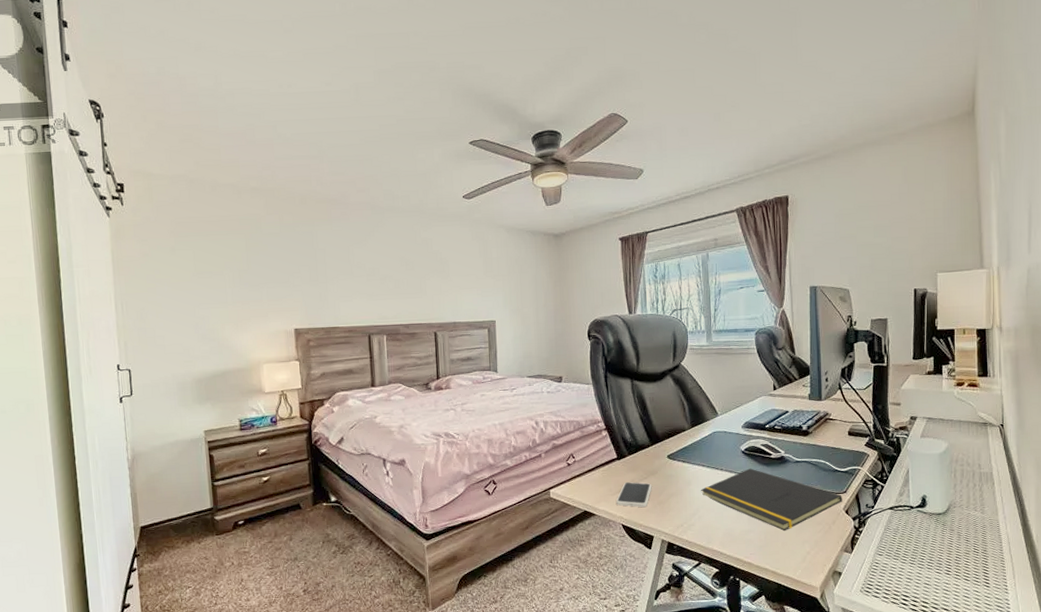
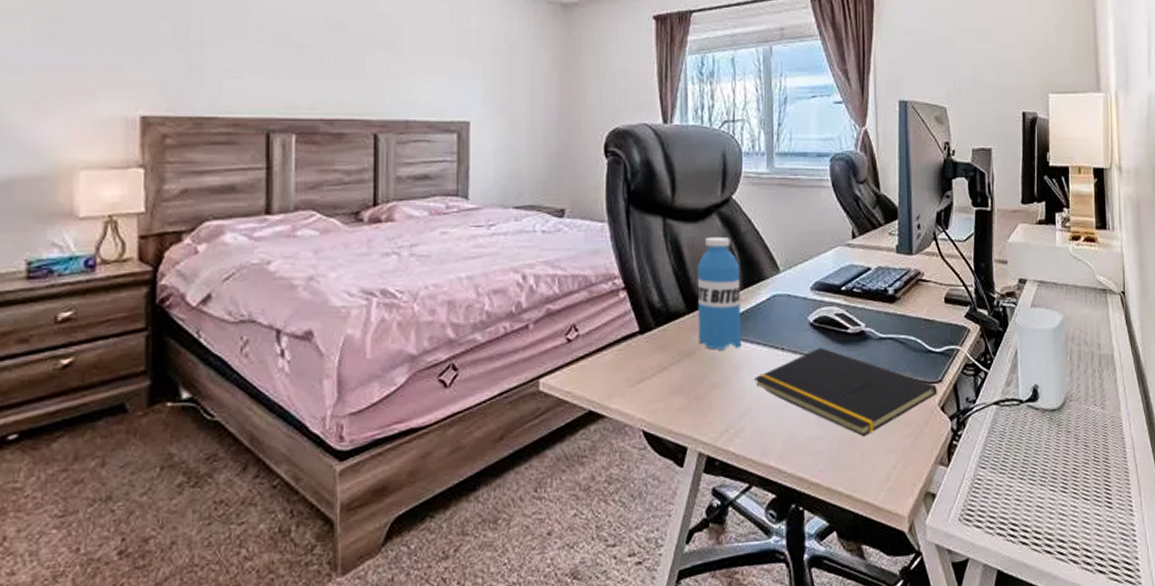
smartphone: present [615,482,652,508] -> none [635,367,687,405]
water bottle: none [656,392,691,470] -> present [697,236,741,350]

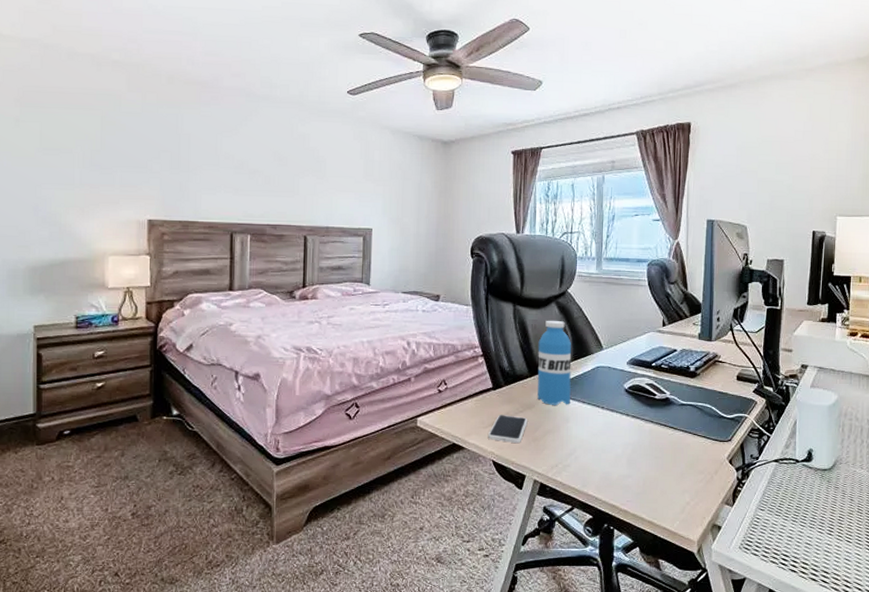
smartphone: none [635,367,687,405] -> present [487,415,528,444]
notepad: present [753,347,937,437] -> none [578,408,727,479]

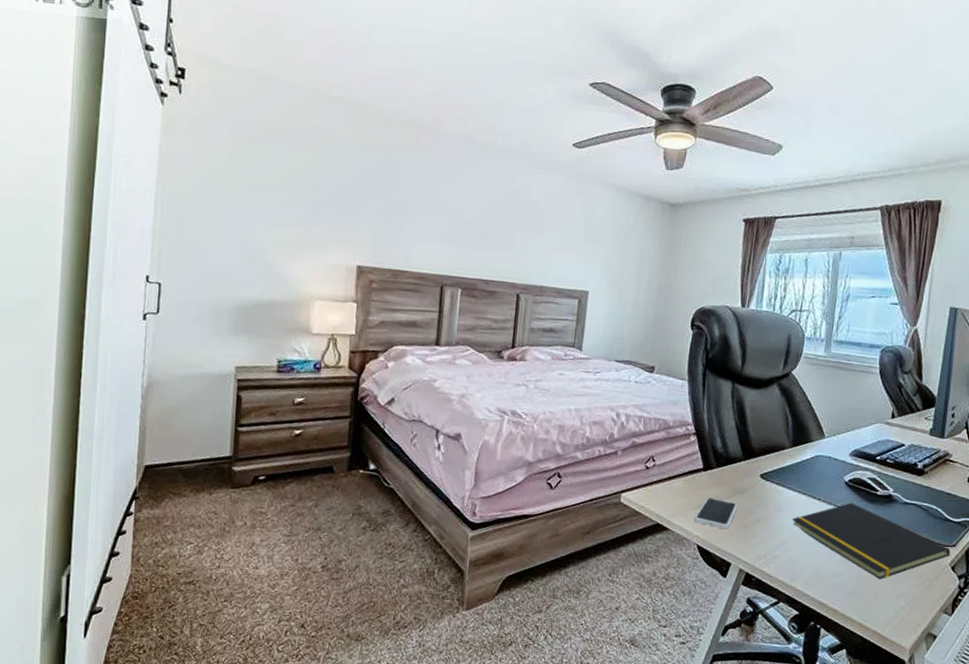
water bottle: present [537,320,572,405] -> none [750,402,791,493]
notepad: none [578,408,727,479] -> present [791,502,950,580]

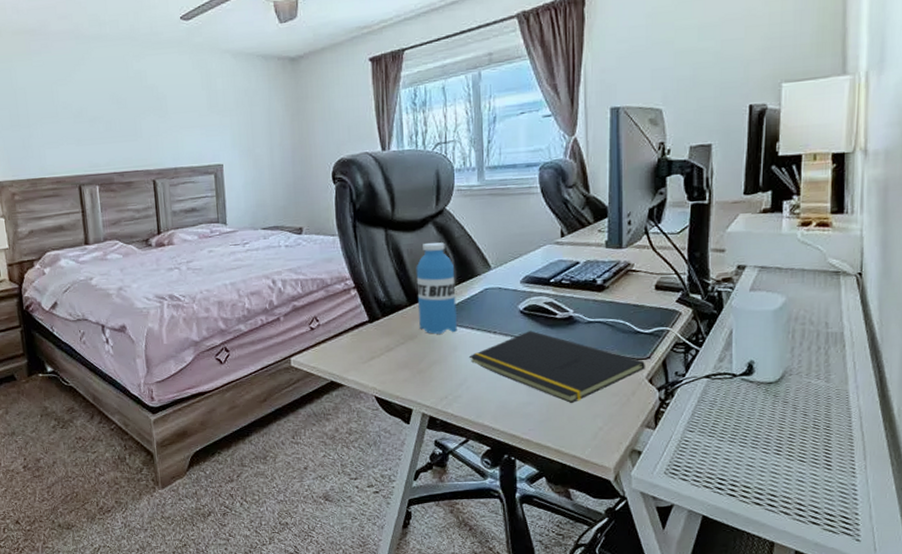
smartphone: present [693,497,738,530] -> none [367,348,411,377]
water bottle: none [750,402,791,493] -> present [416,242,457,334]

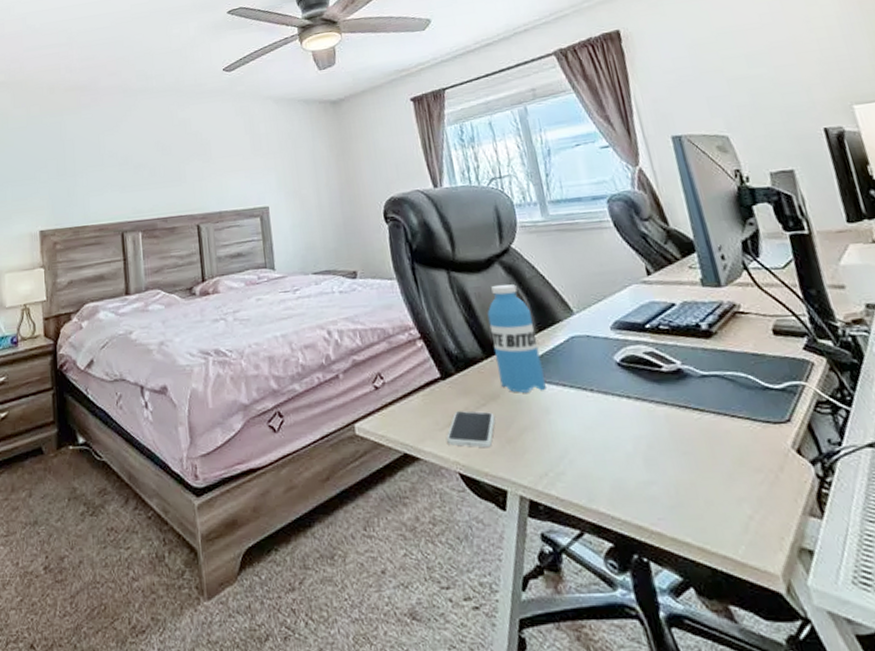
smartphone: none [367,348,411,377] -> present [446,411,495,448]
notepad: present [468,330,645,404] -> none [565,387,788,483]

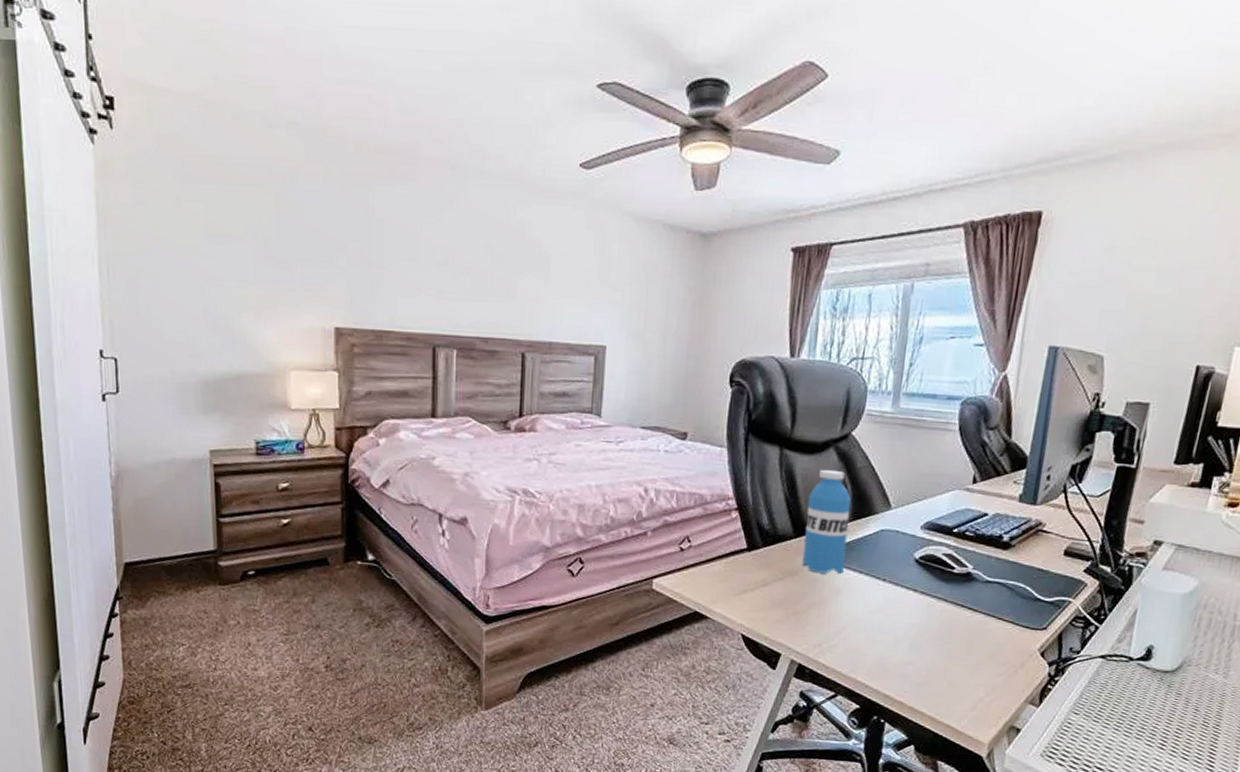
smartphone: present [446,411,495,448] -> none [737,581,788,617]

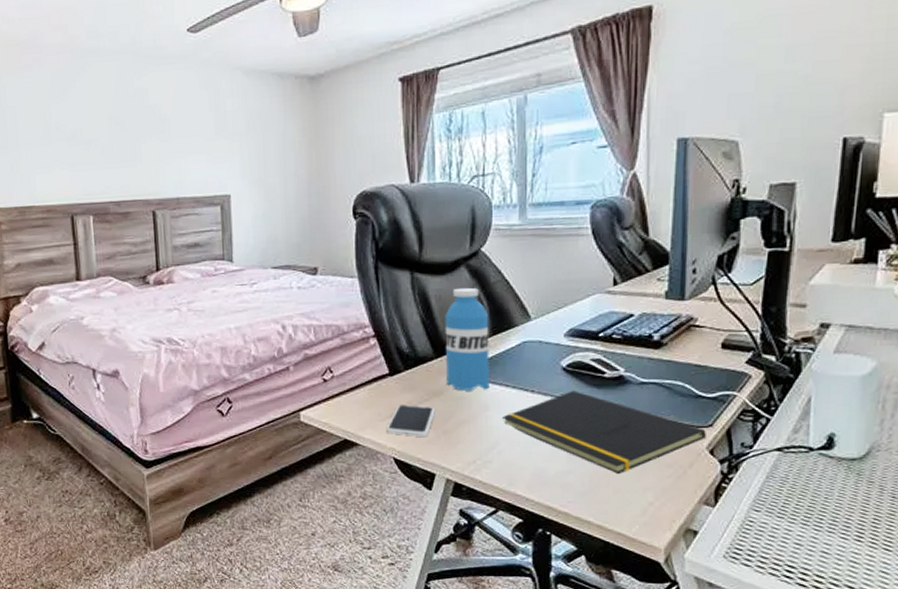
smartphone: none [737,581,788,617] -> present [385,405,435,438]
notepad: none [851,583,1040,669] -> present [501,390,706,475]

